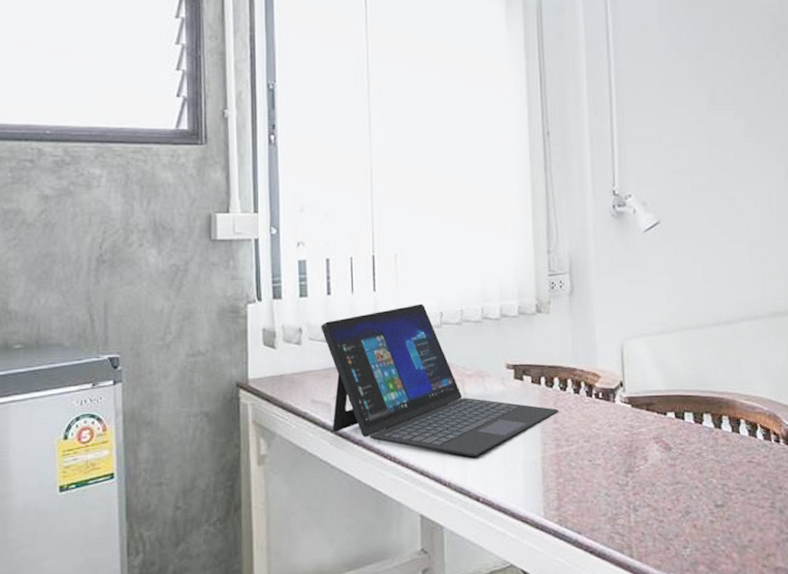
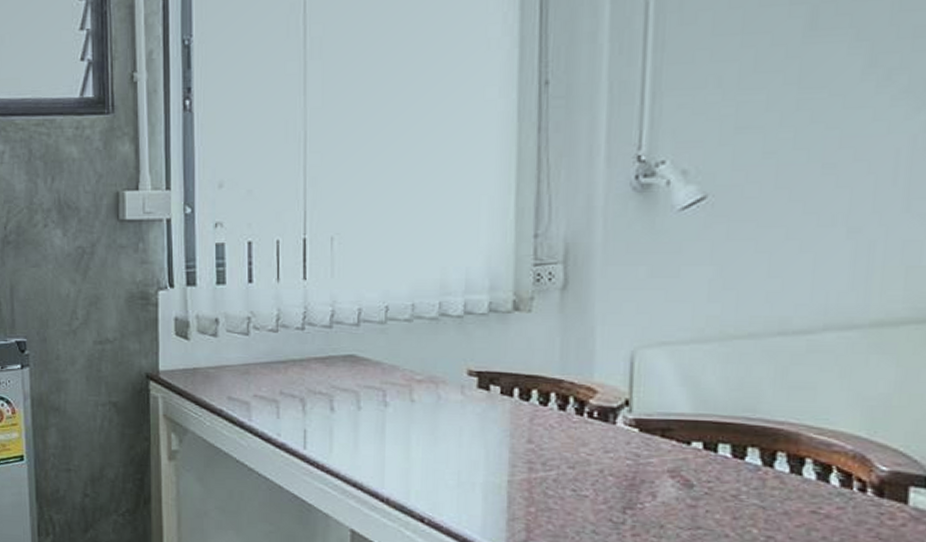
laptop: present [321,303,559,458] -> none [240,295,536,474]

